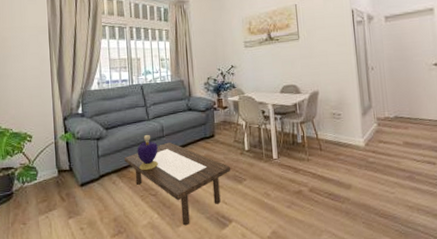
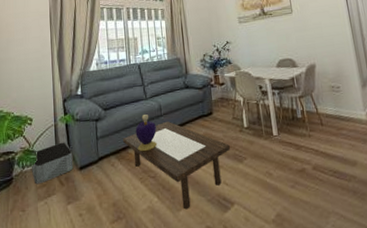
storage bin: none [31,159,75,200] -> present [31,142,74,185]

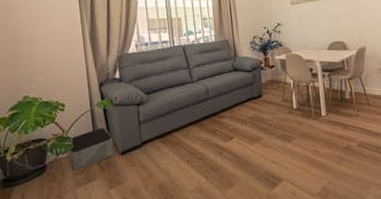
coffee table: present [123,121,230,210] -> none [168,104,279,188]
decorative container: present [135,114,158,152] -> none [181,98,205,135]

